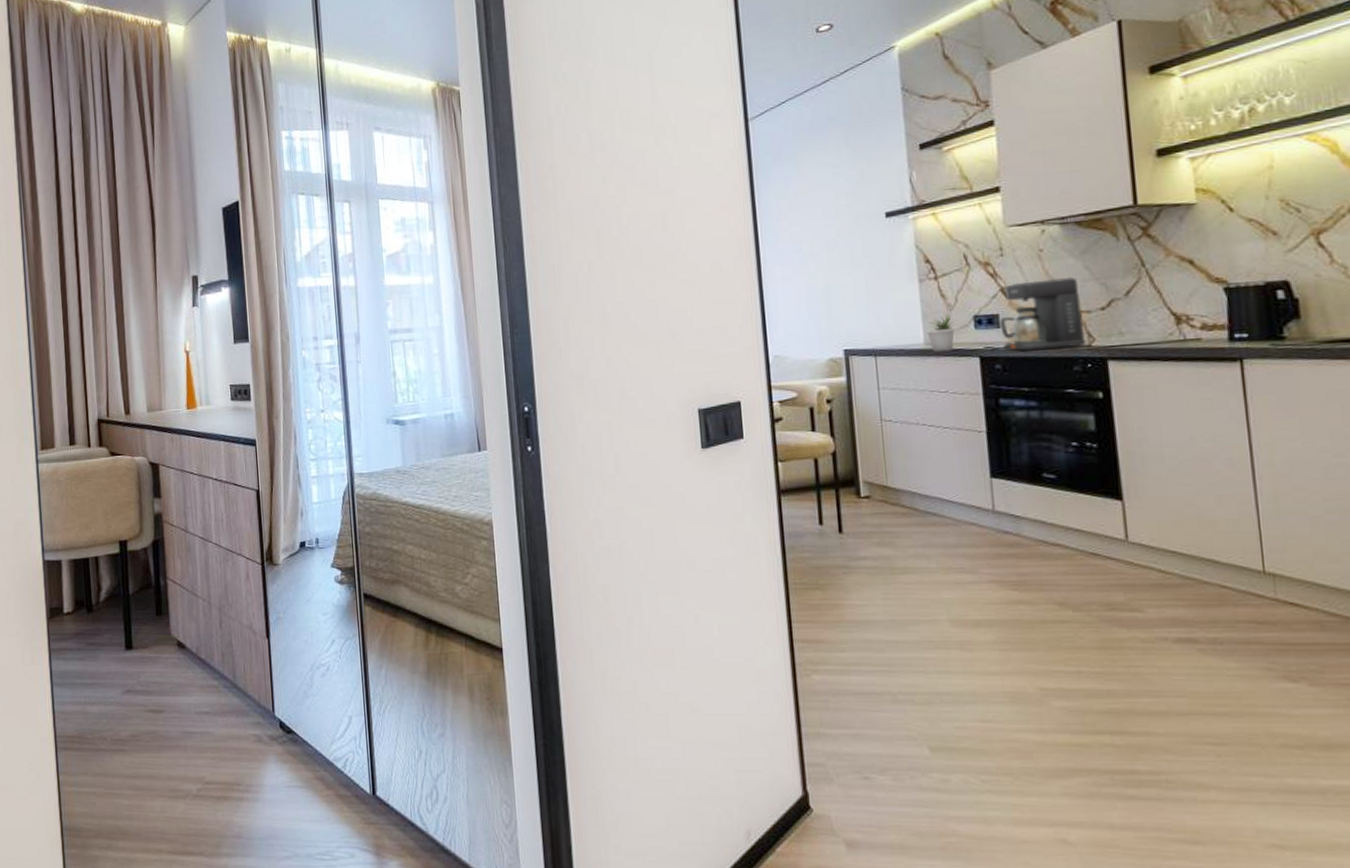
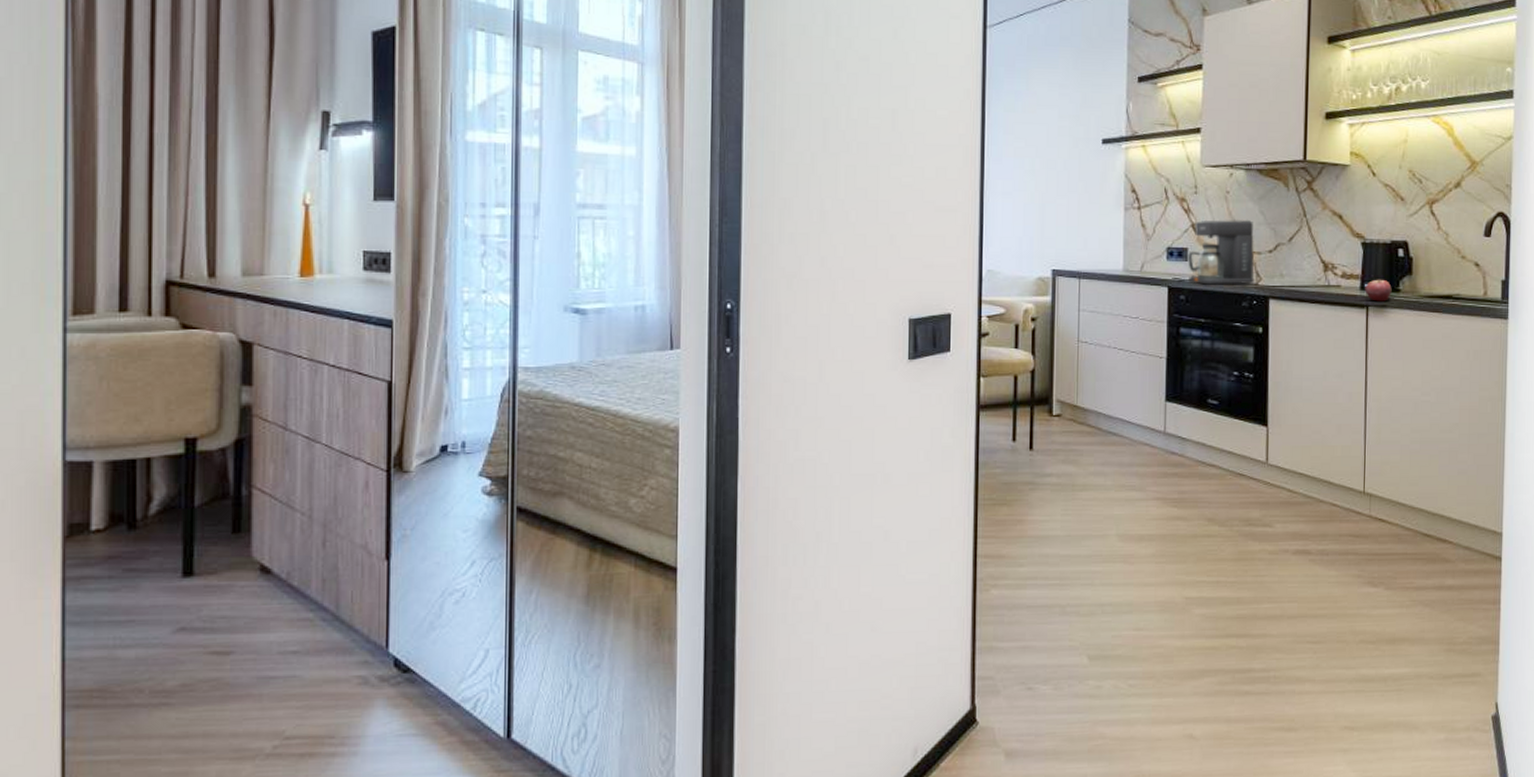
potted plant: present [926,315,955,353] -> none [1126,244,1150,280]
fruit: none [1235,327,1274,353] -> present [1365,279,1392,302]

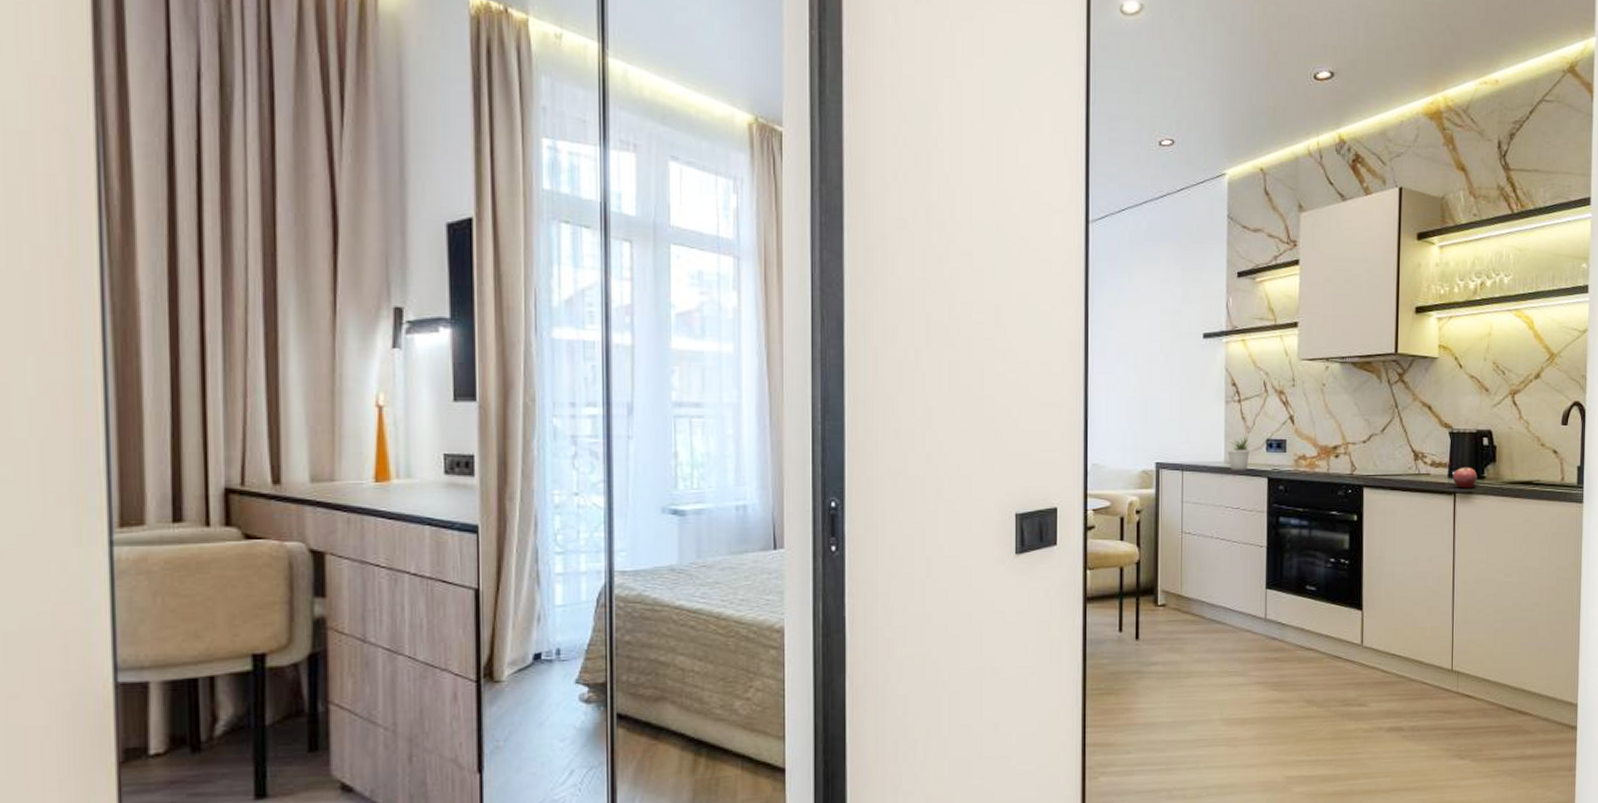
potted plant: none [1126,244,1150,280] -> present [1227,436,1250,471]
coffee maker: present [1188,219,1254,286] -> none [1286,411,1350,476]

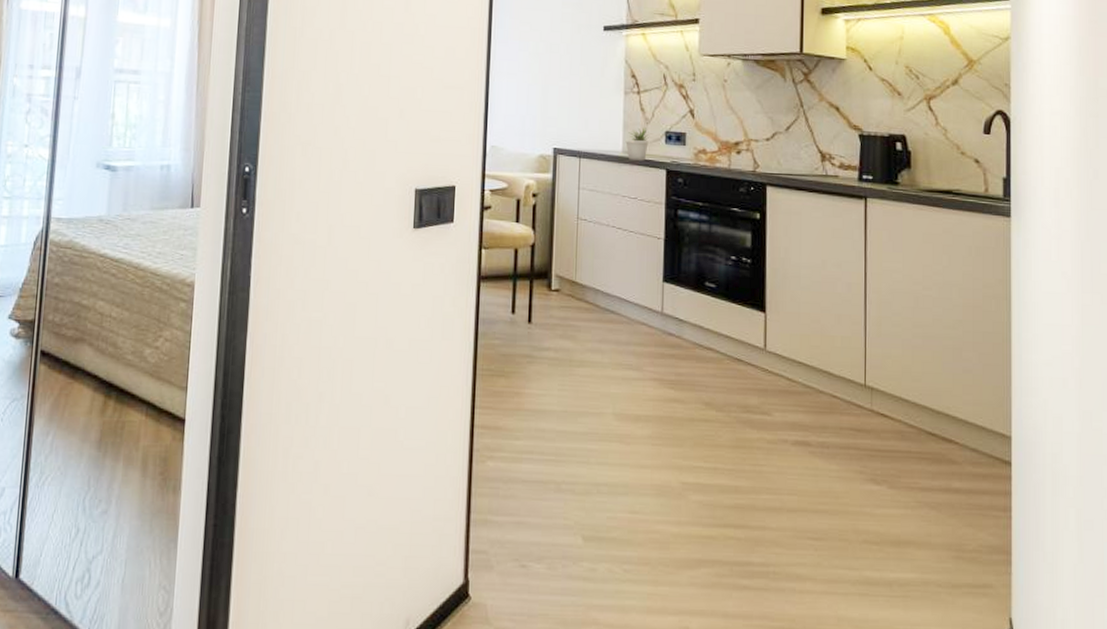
fruit: present [1452,467,1477,488] -> none [863,171,890,194]

